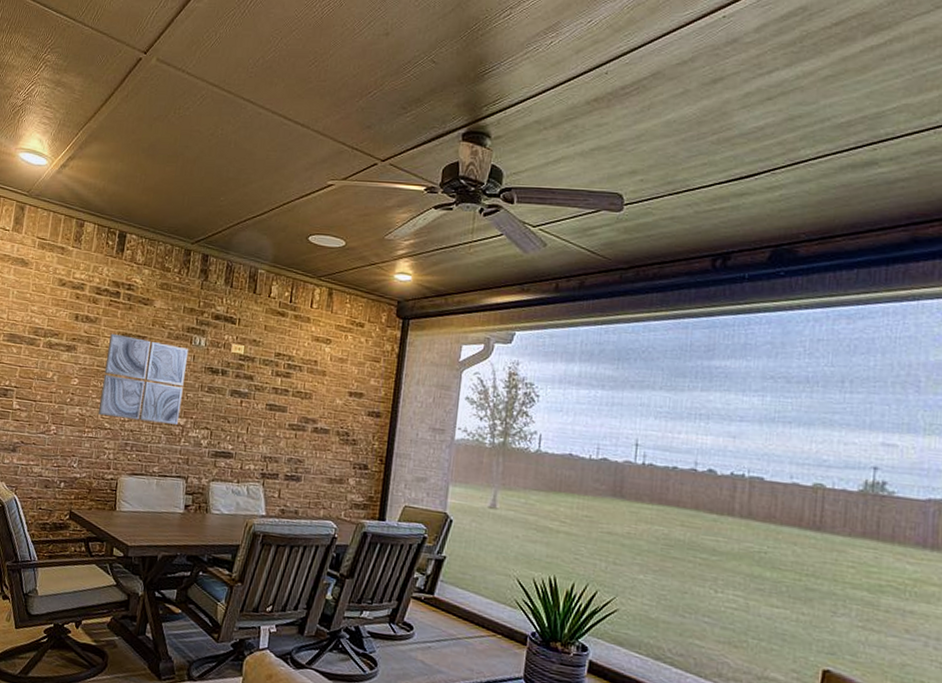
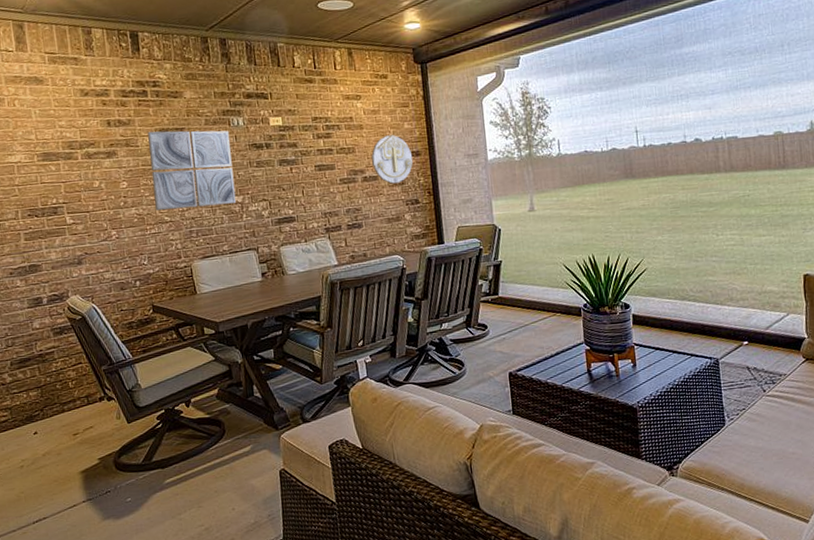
wall decoration: none [326,388,373,443] -> present [371,135,414,184]

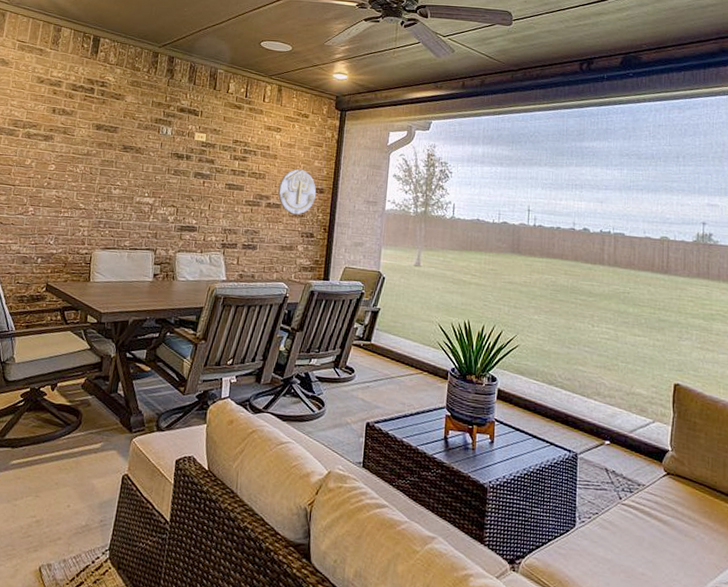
wall art: present [147,130,236,211] -> none [73,124,157,204]

